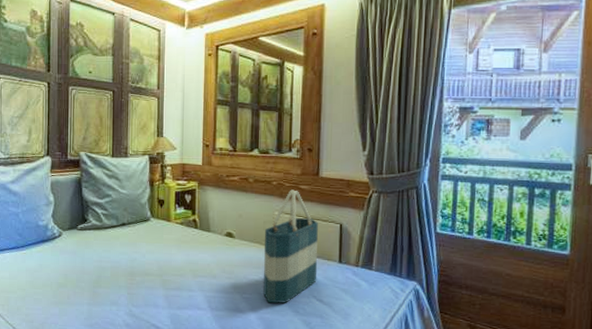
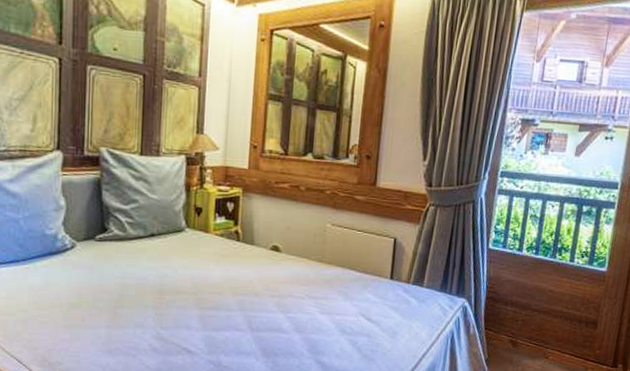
tote bag: present [263,189,318,304] -> none [309,200,372,323]

